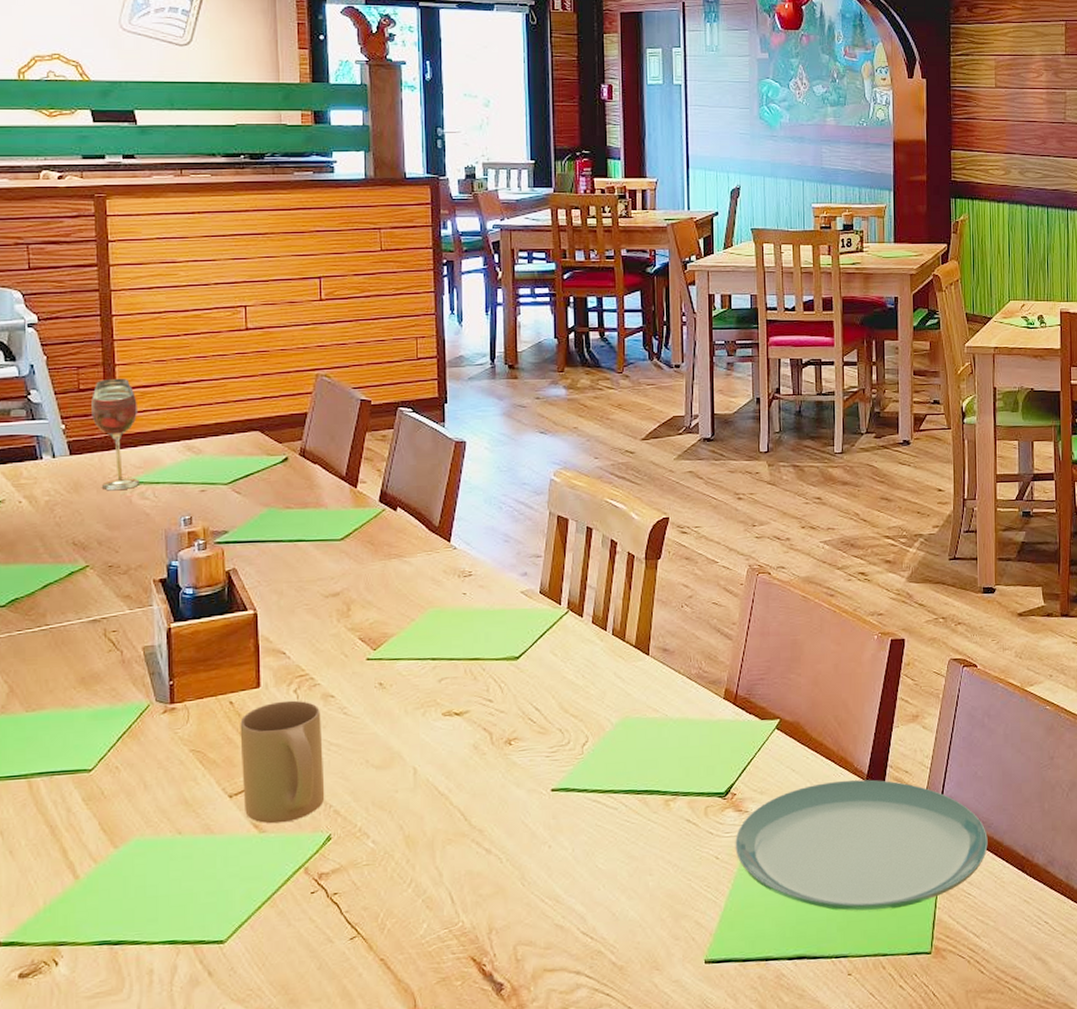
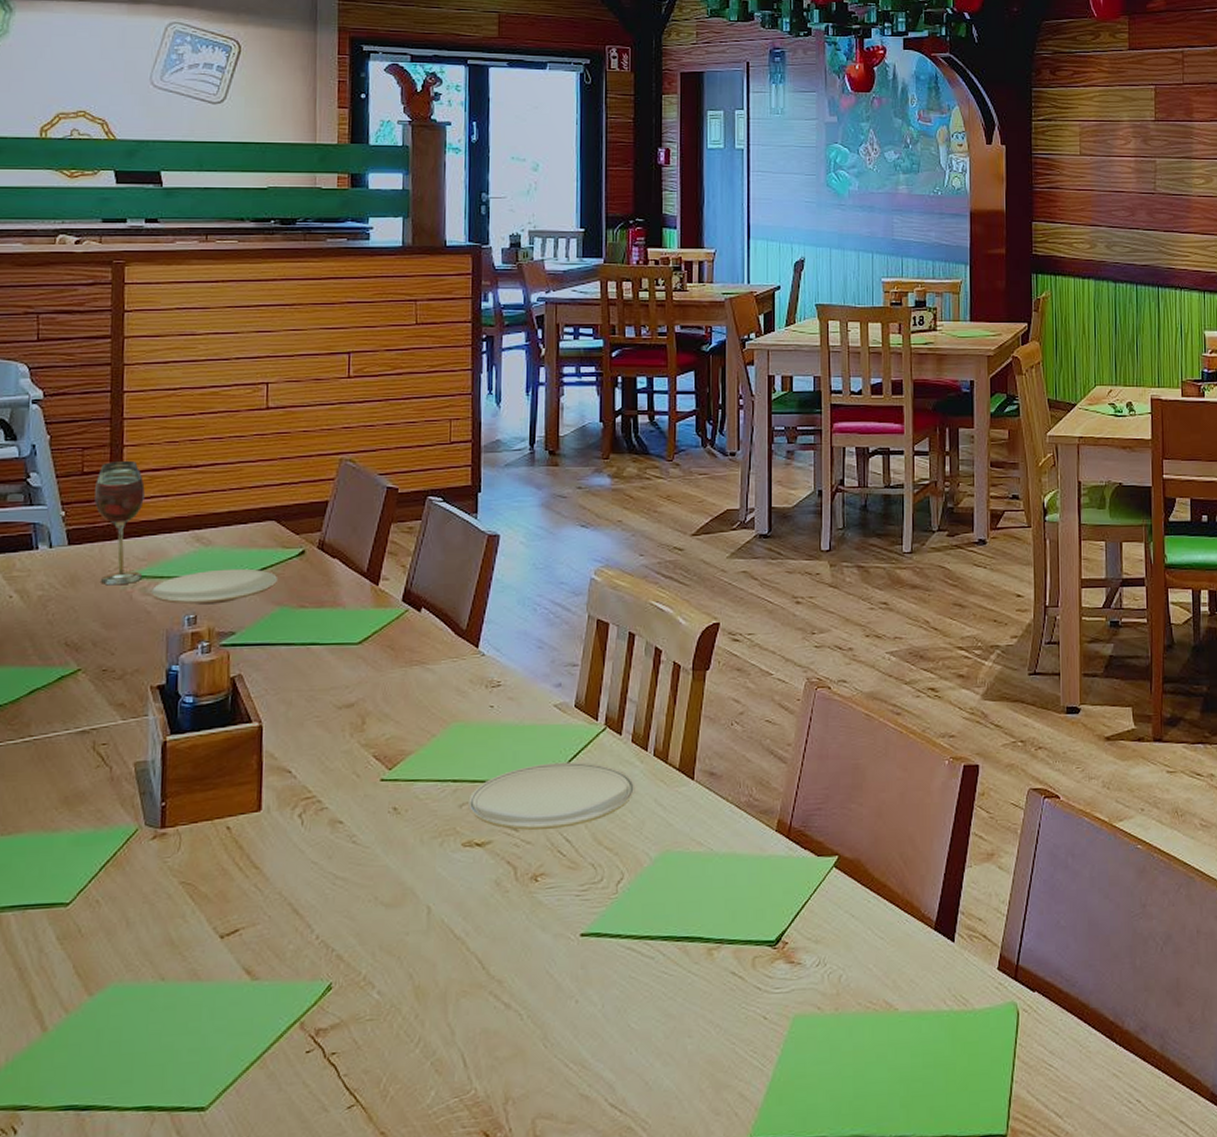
plate: none [148,474,265,507] -> present [150,568,279,605]
cup: present [240,700,325,824] -> none [236,826,328,970]
plate: none [447,641,597,702] -> present [468,761,636,831]
plate: present [735,779,988,912] -> none [786,928,1072,1085]

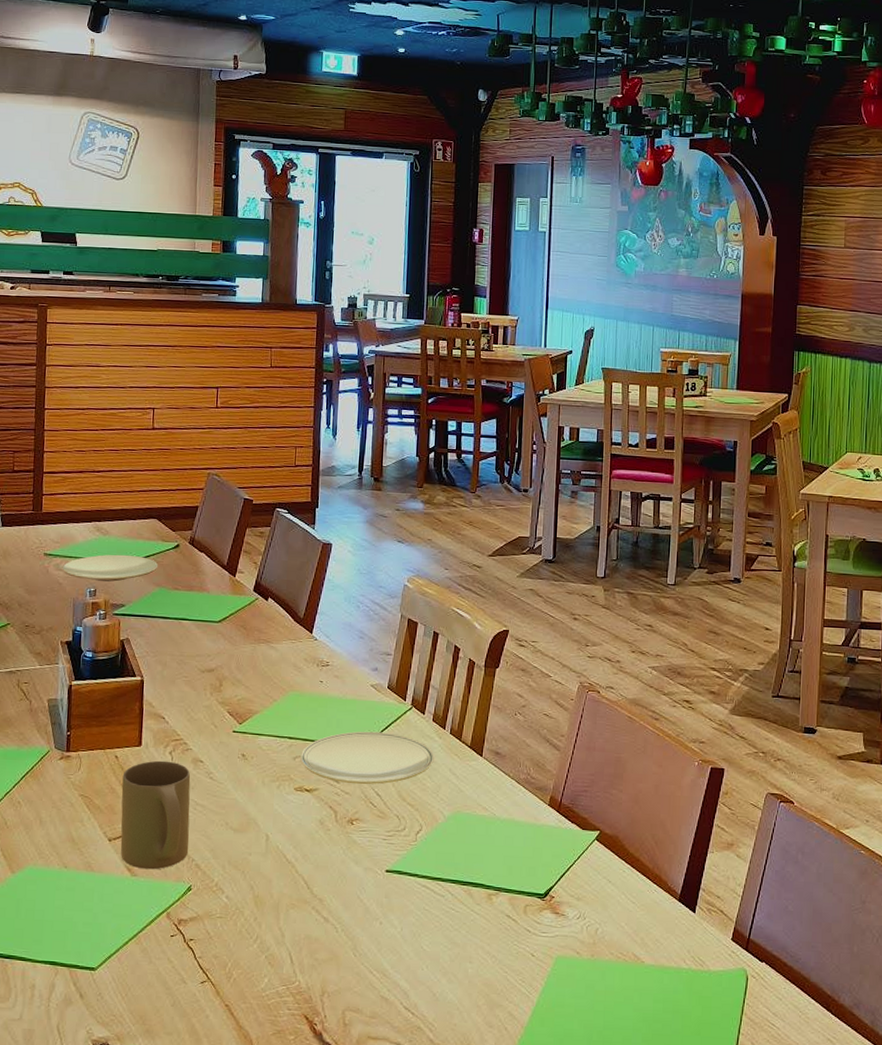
wineglass: present [94,460,145,586] -> none [22,463,59,561]
cup: none [236,826,328,970] -> present [120,760,191,870]

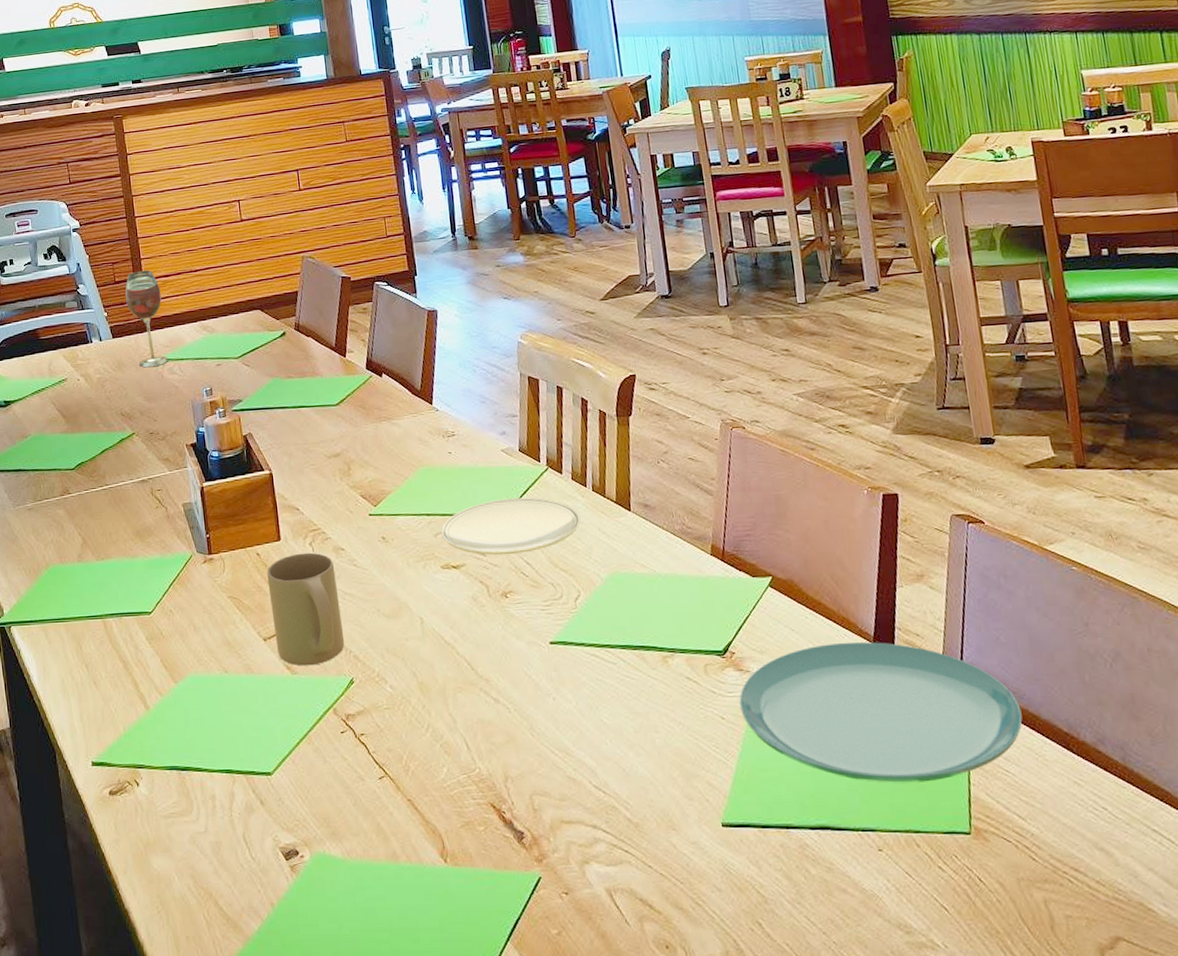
wineglass: none [22,463,59,561] -> present [125,269,169,368]
plate: present [62,554,159,582] -> none [176,349,269,380]
plate: none [550,897,795,1029] -> present [739,642,1023,783]

